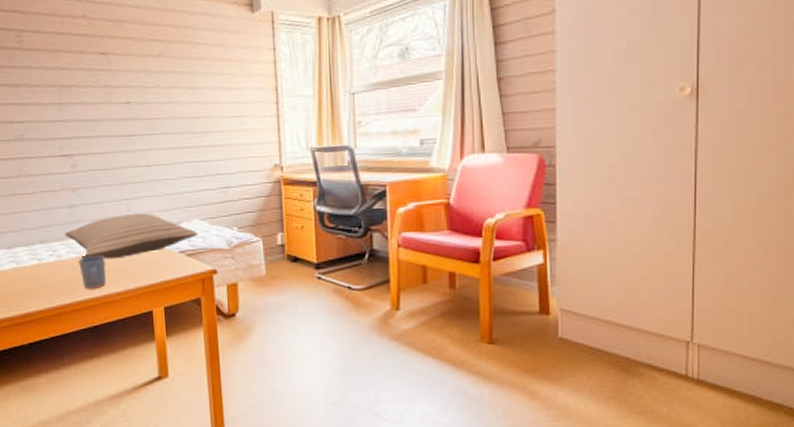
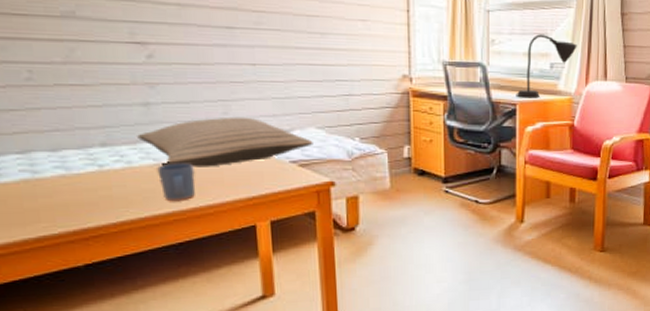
desk lamp: none [385,111,449,179] -> present [516,34,577,98]

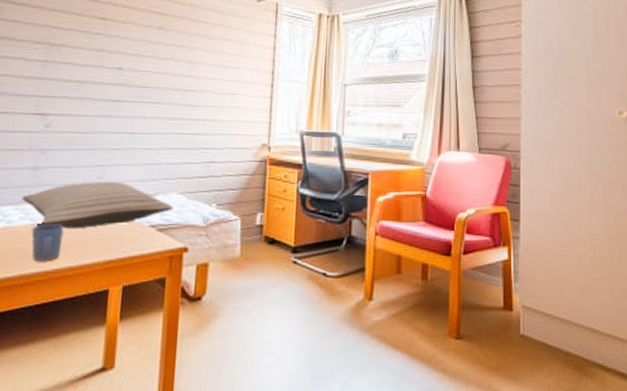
desk lamp: present [516,34,577,98] -> none [368,106,430,168]

